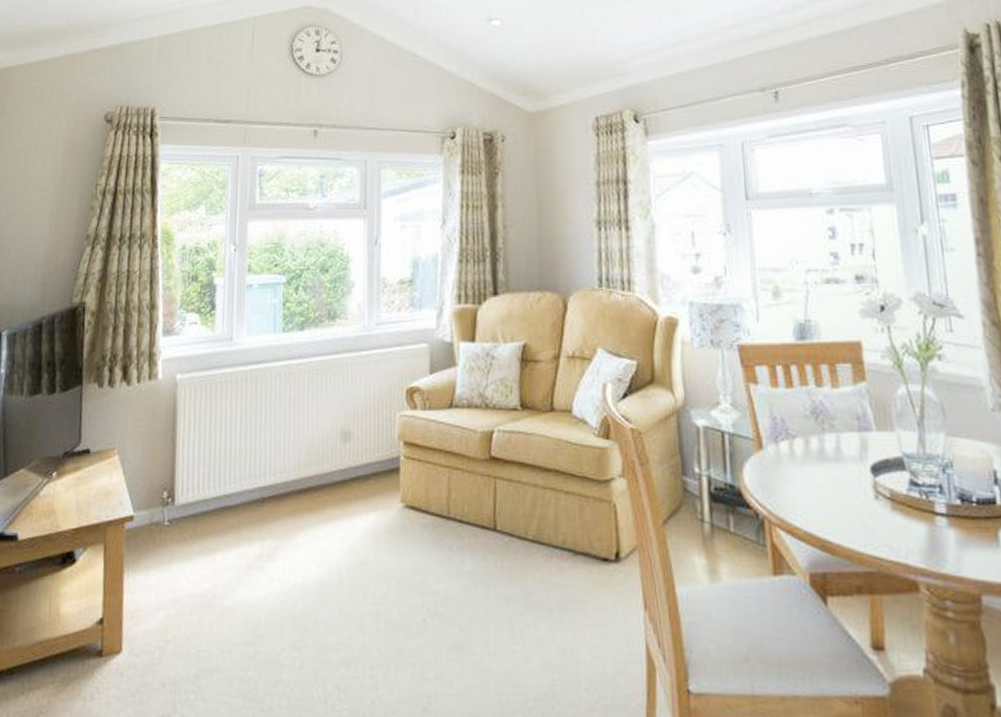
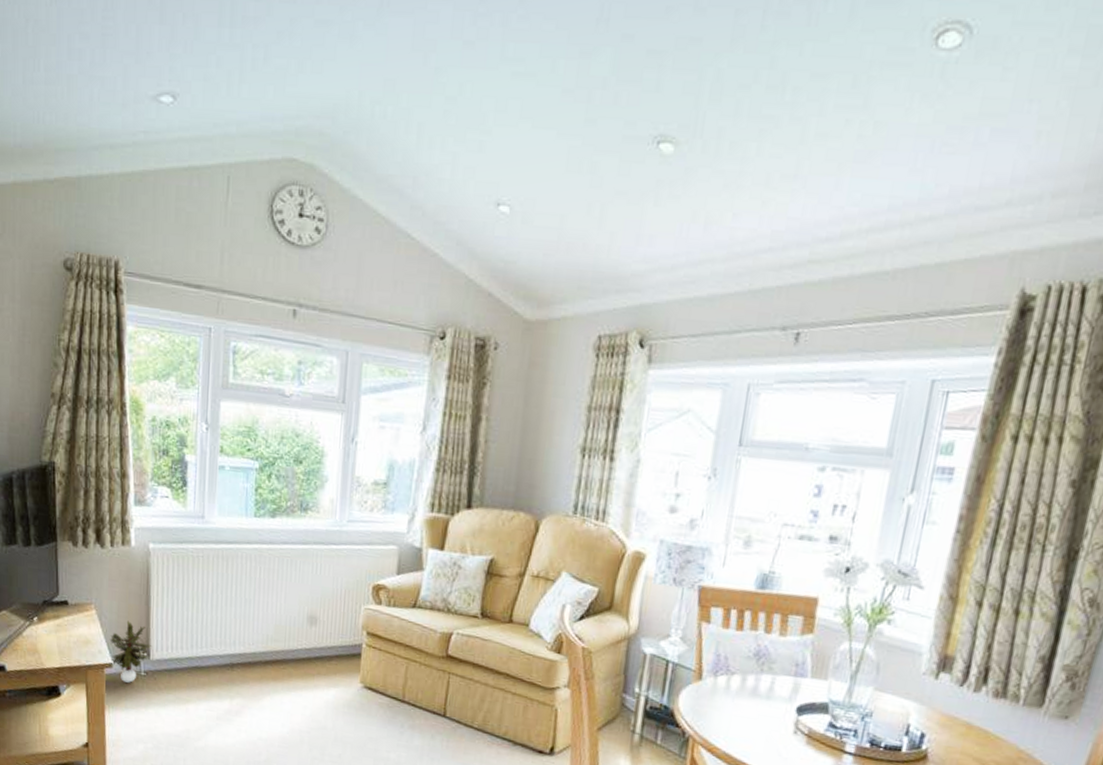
potted plant: none [132,463,176,536] -> present [109,620,151,683]

